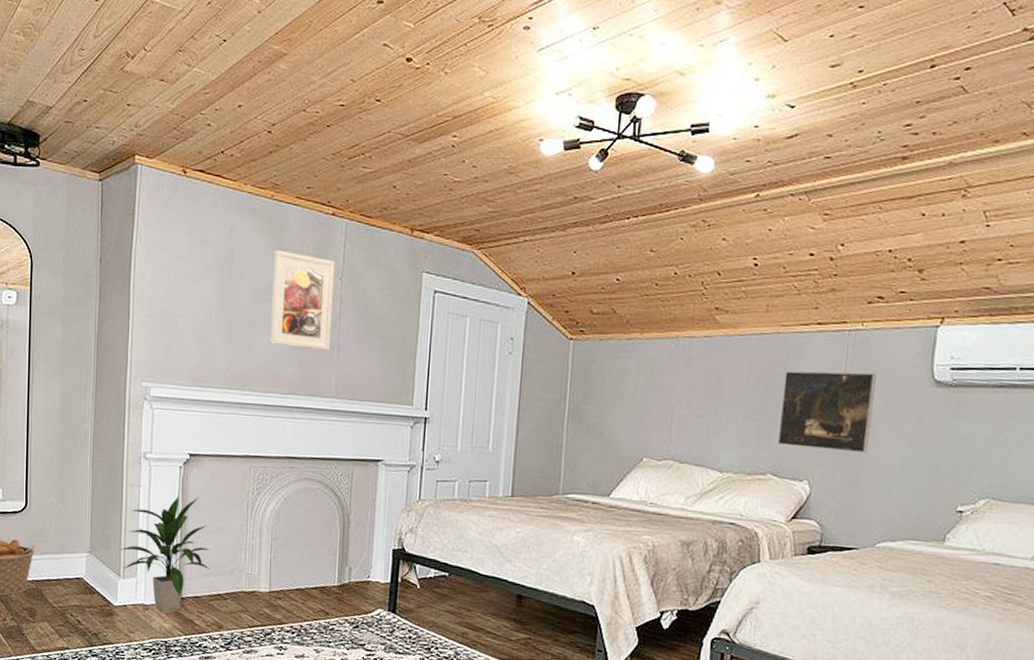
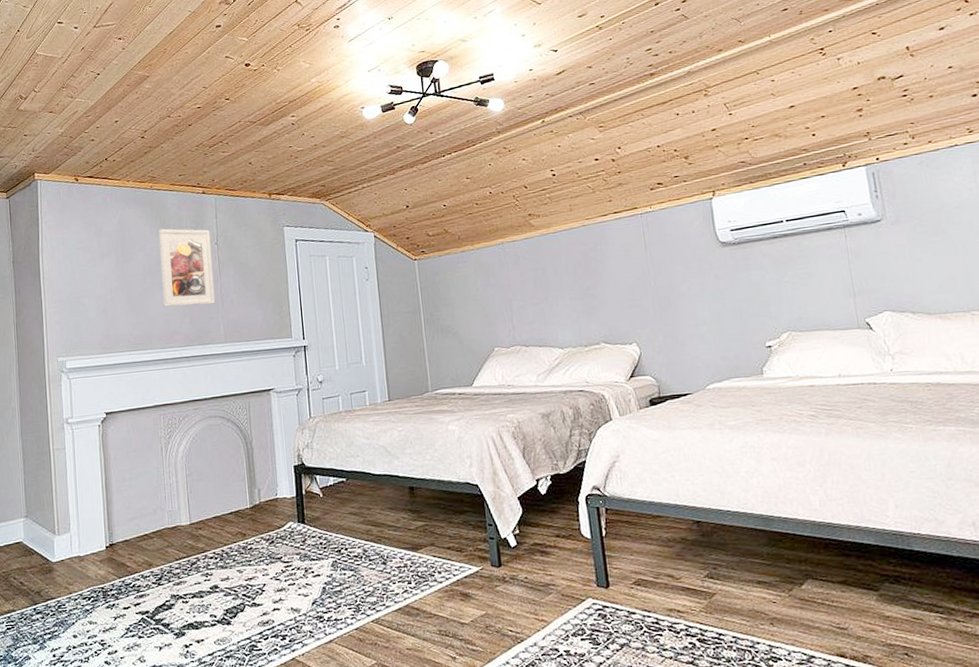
indoor plant: present [119,496,211,612] -> none [52,450,136,560]
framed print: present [777,370,876,453] -> none [597,244,680,317]

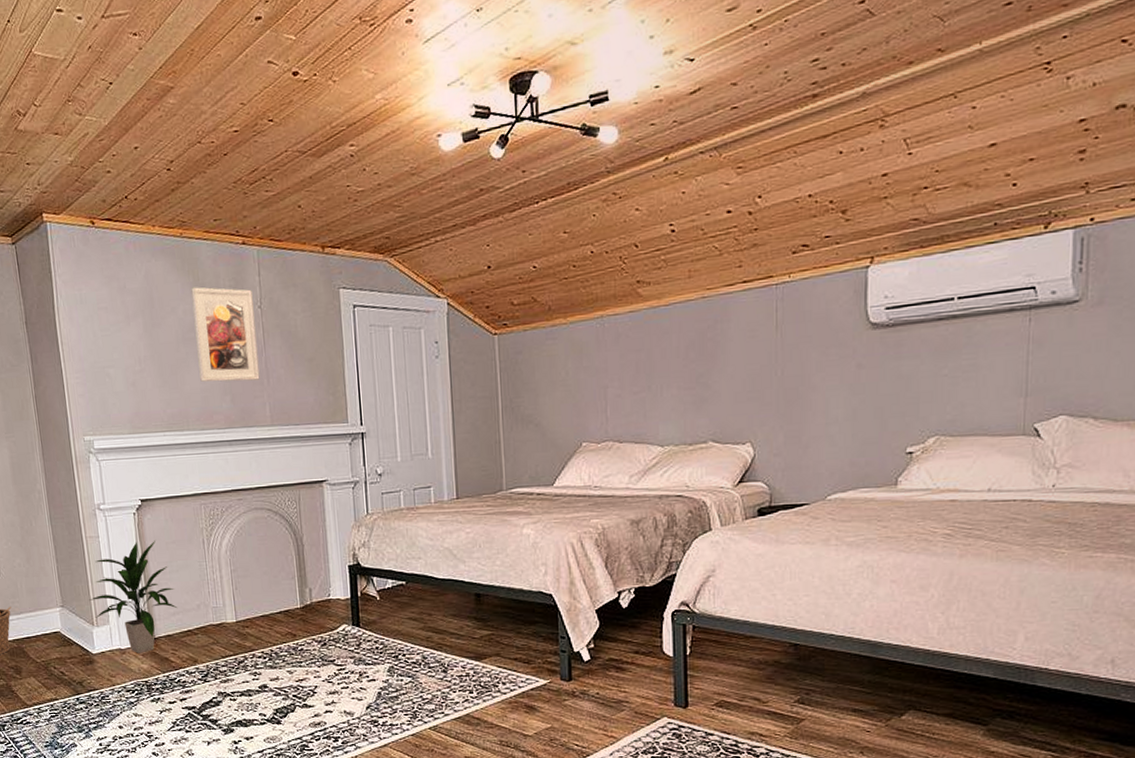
indoor plant: none [52,450,136,560] -> present [89,541,178,653]

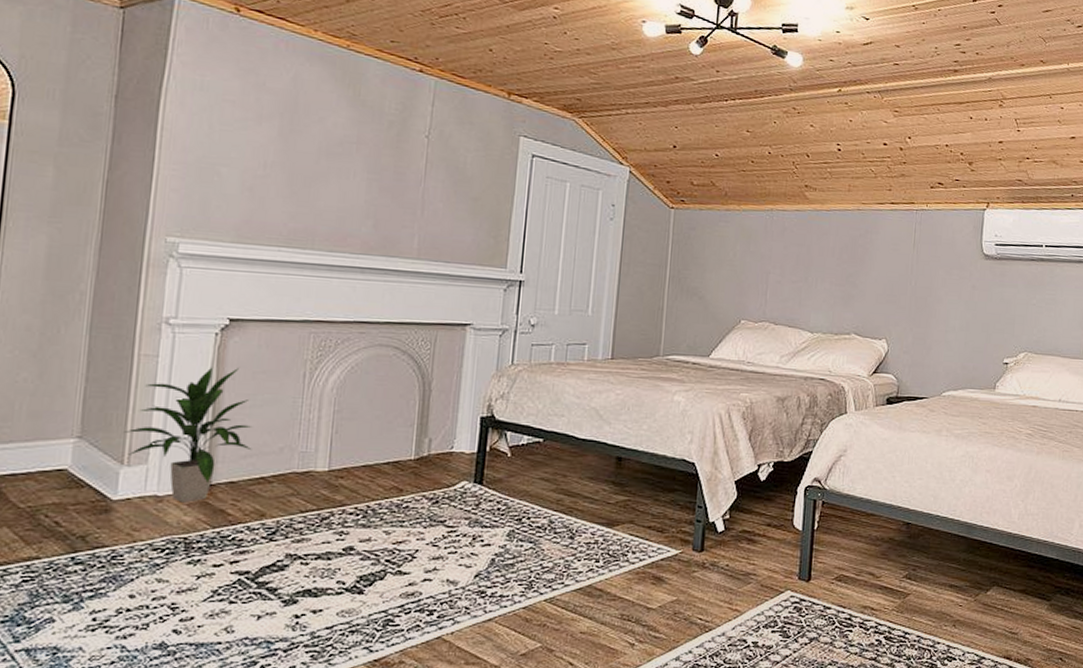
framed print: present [191,287,260,382] -> none [339,101,421,210]

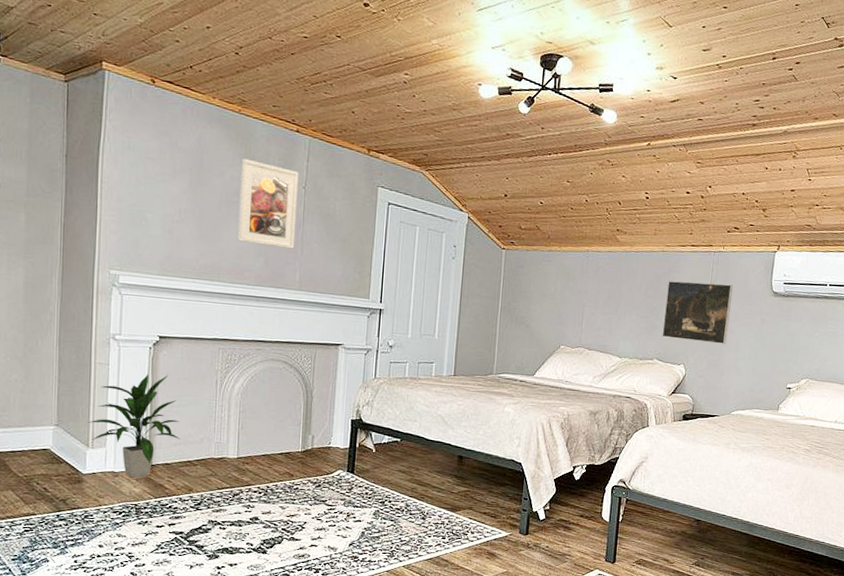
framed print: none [339,101,421,210] -> present [237,158,299,249]
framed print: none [860,243,939,315] -> present [662,281,733,344]

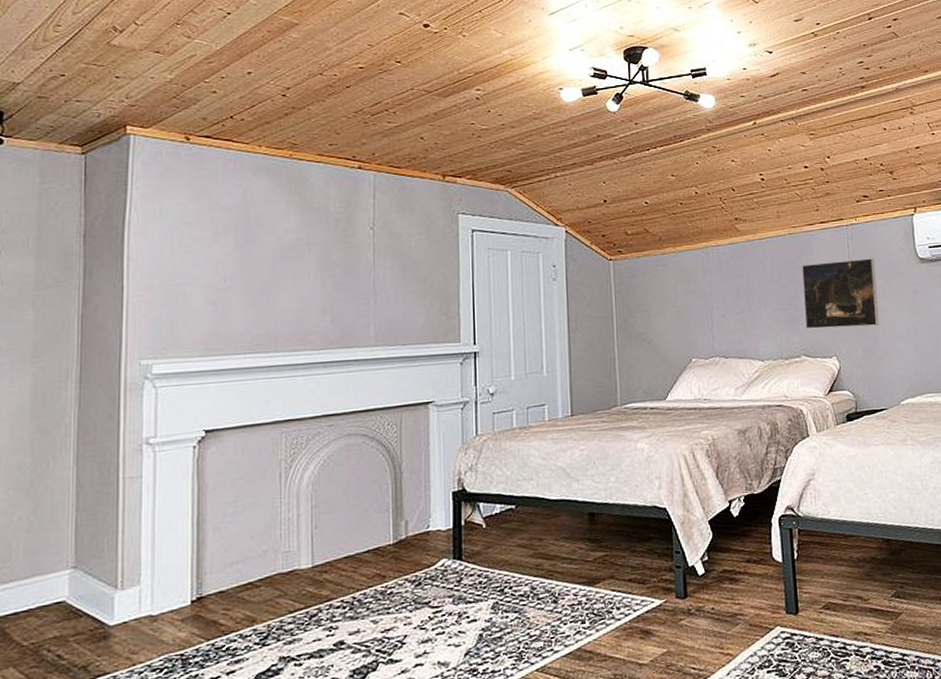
indoor plant: present [88,374,181,478] -> none [116,477,238,619]
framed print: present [237,158,299,249] -> none [296,206,366,301]

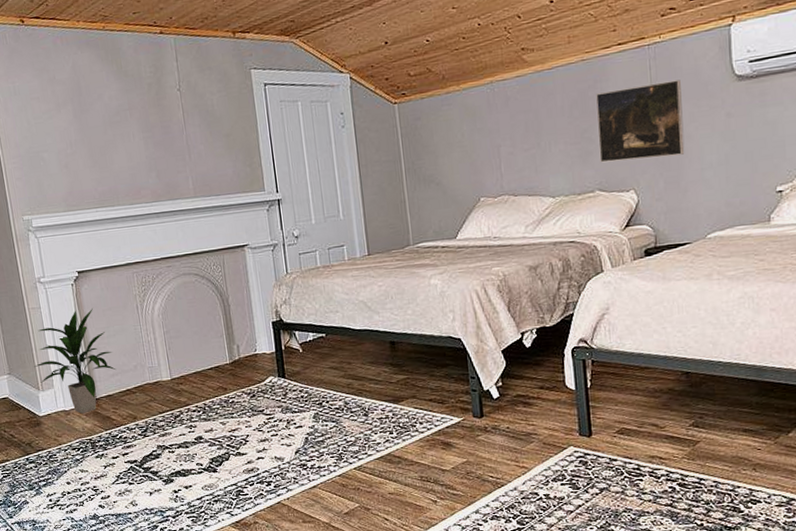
indoor plant: none [116,477,238,619] -> present [34,309,116,414]

